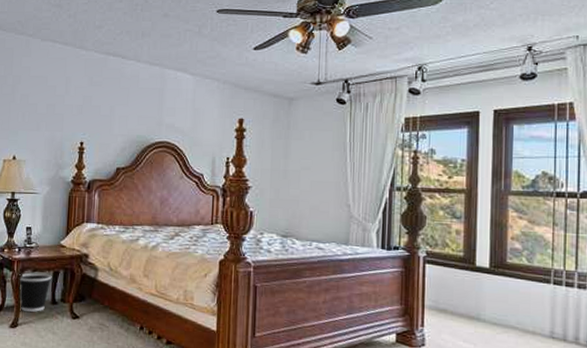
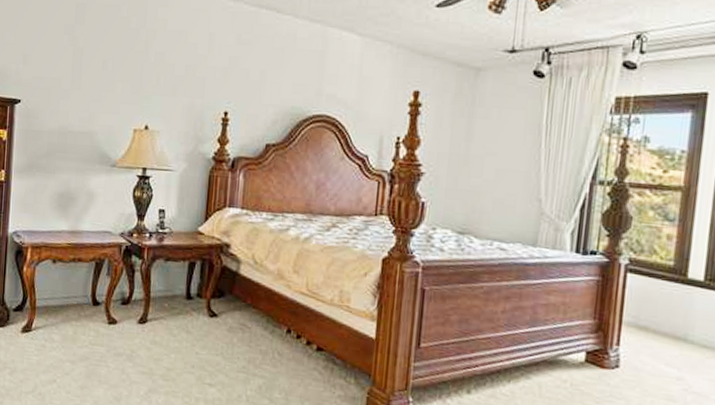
wastebasket: present [18,273,52,312] -> none [148,262,188,307]

